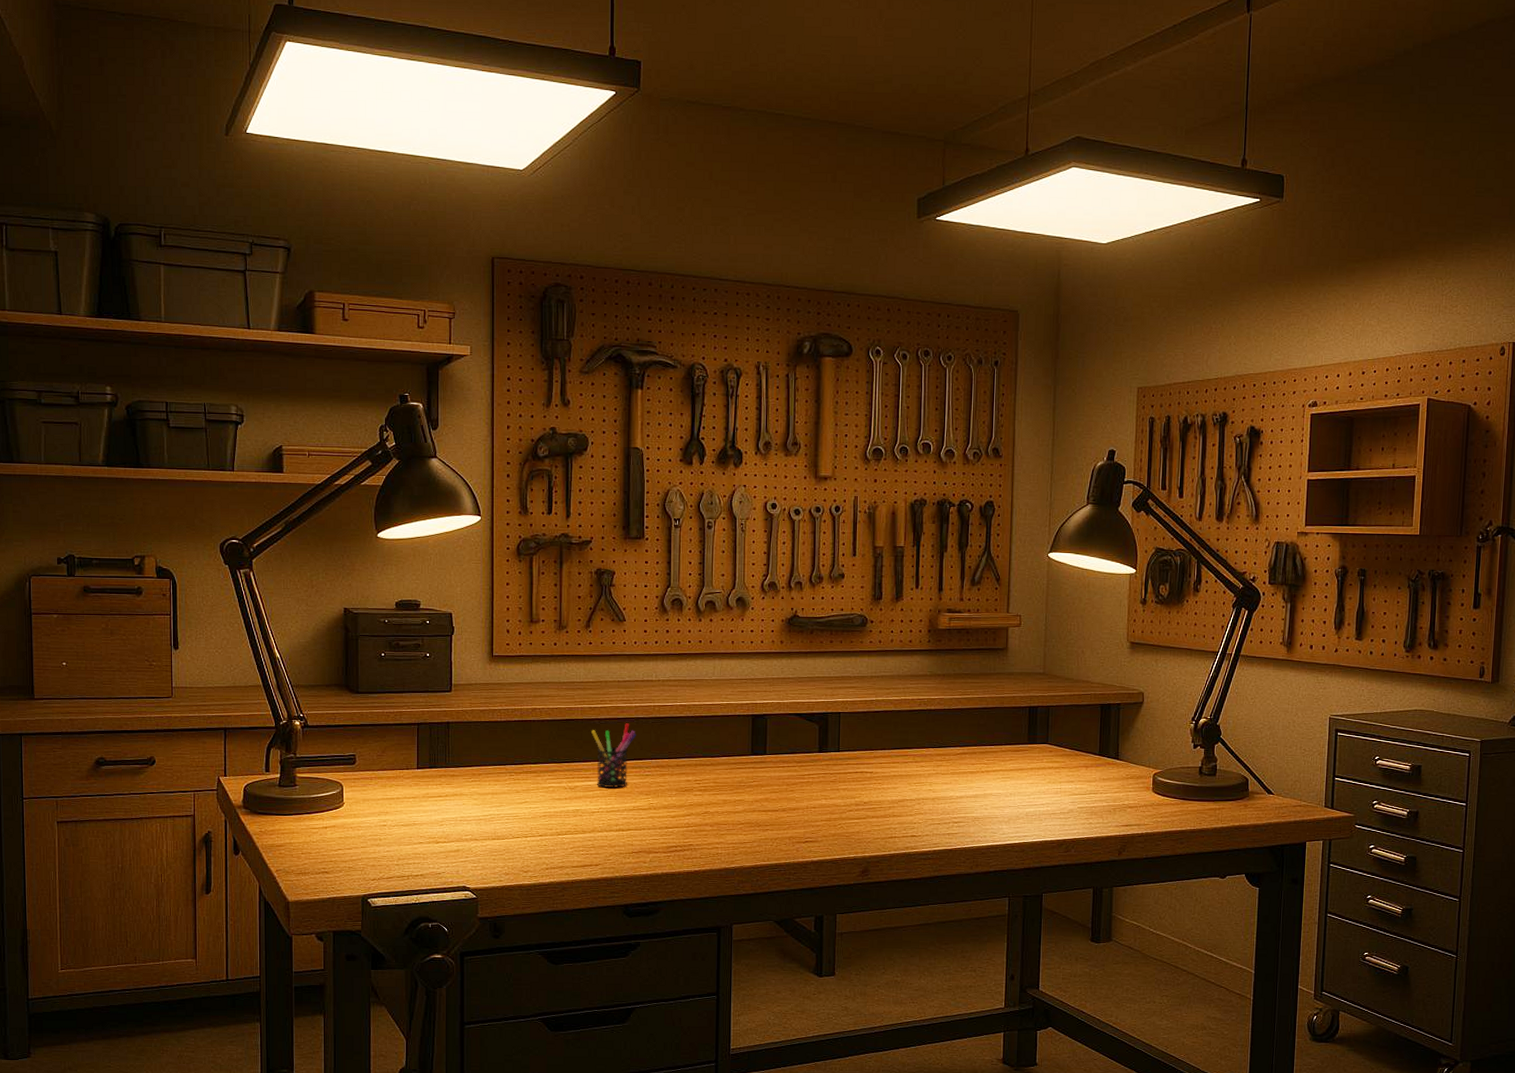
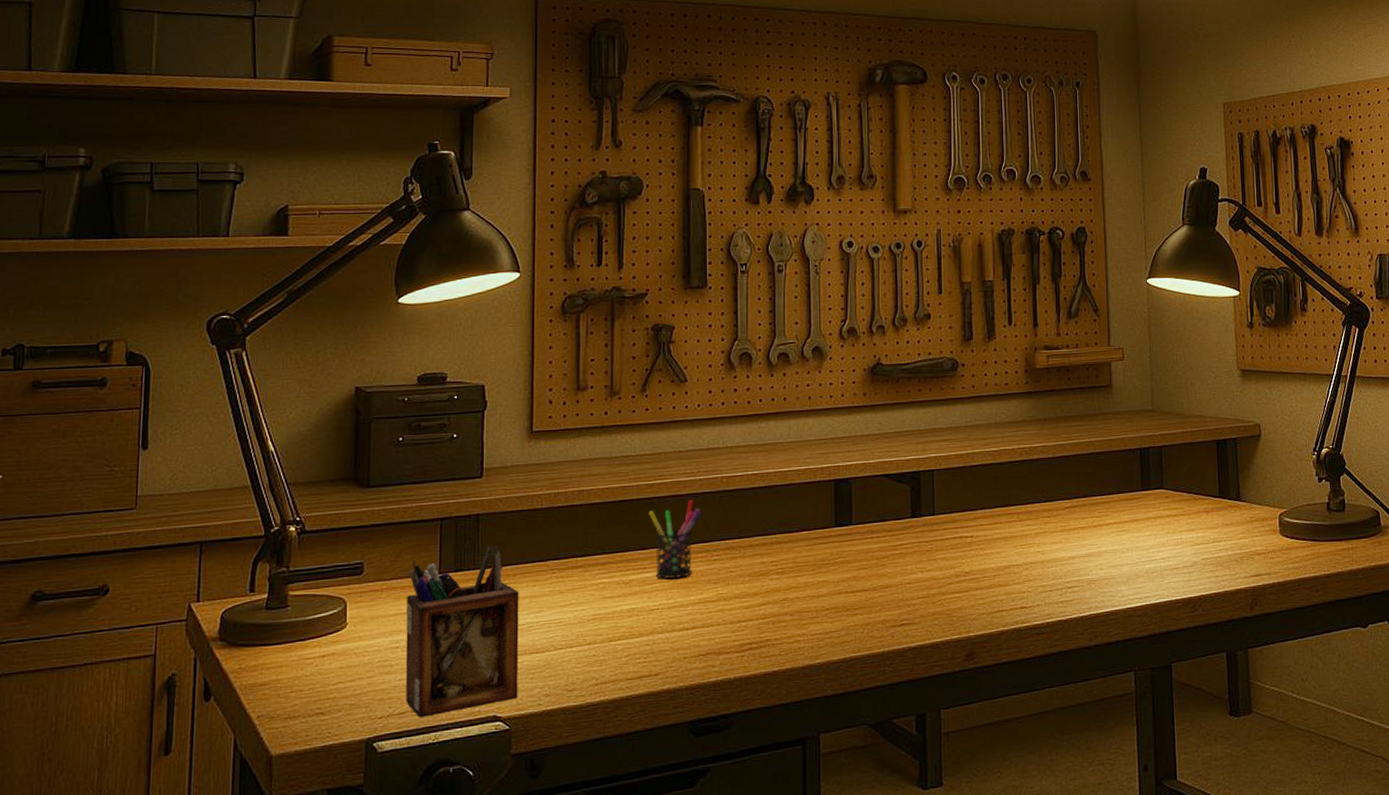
desk organizer: none [391,748,483,883] -> present [405,545,519,718]

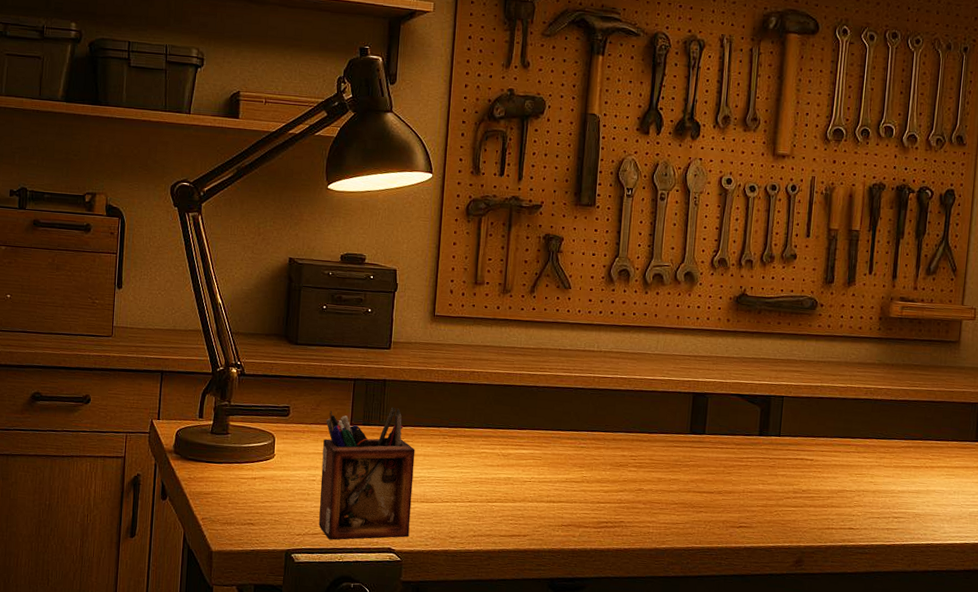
pen holder: present [649,500,702,579] -> none [529,393,574,459]

